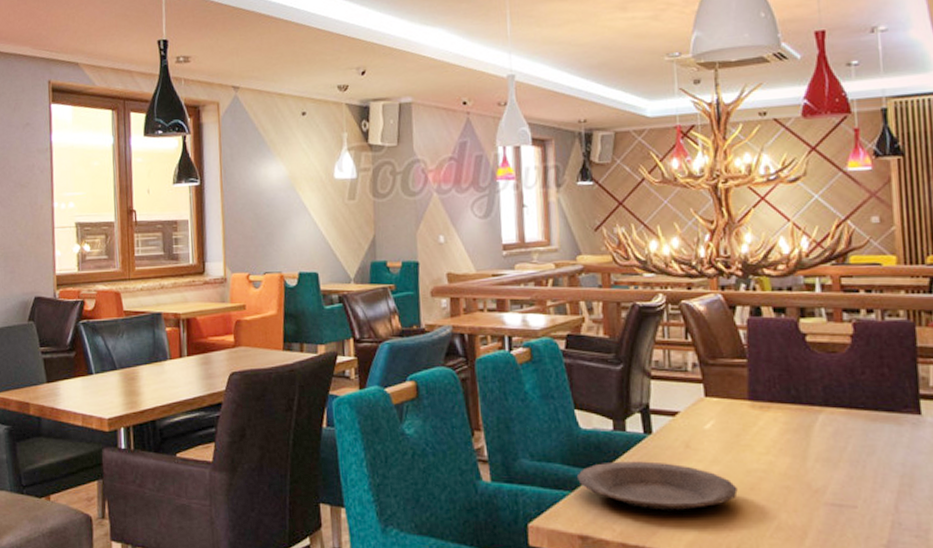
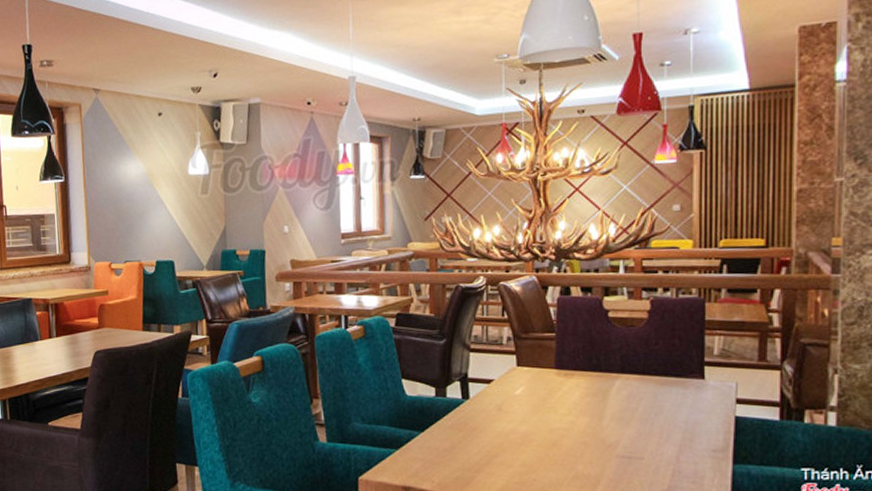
plate: present [576,461,738,511] -> none [402,423,542,465]

